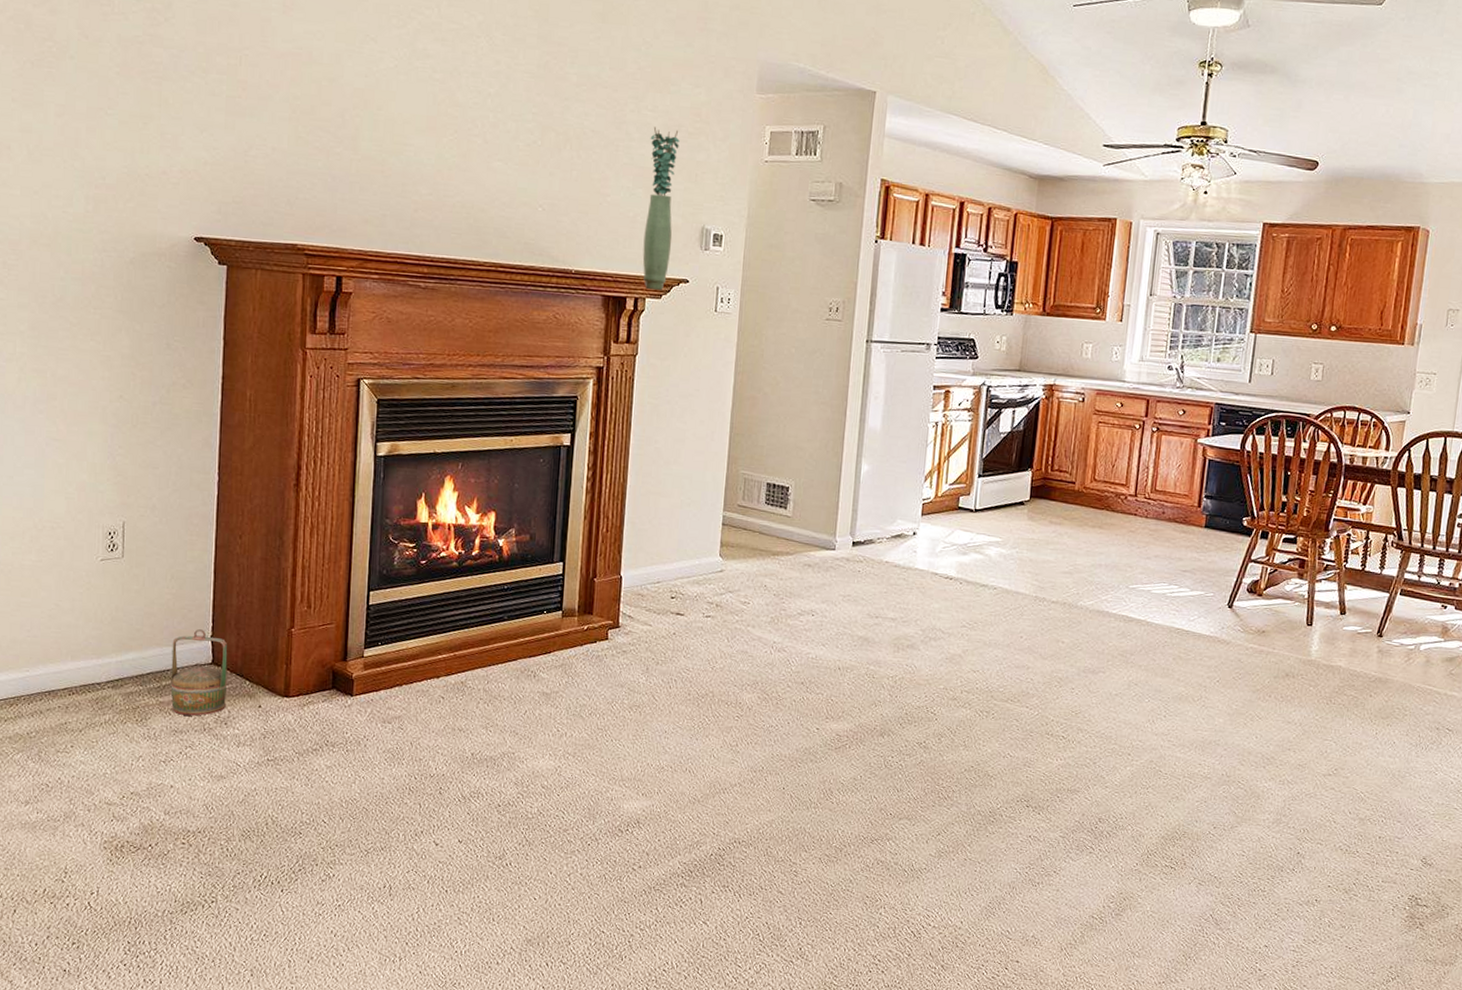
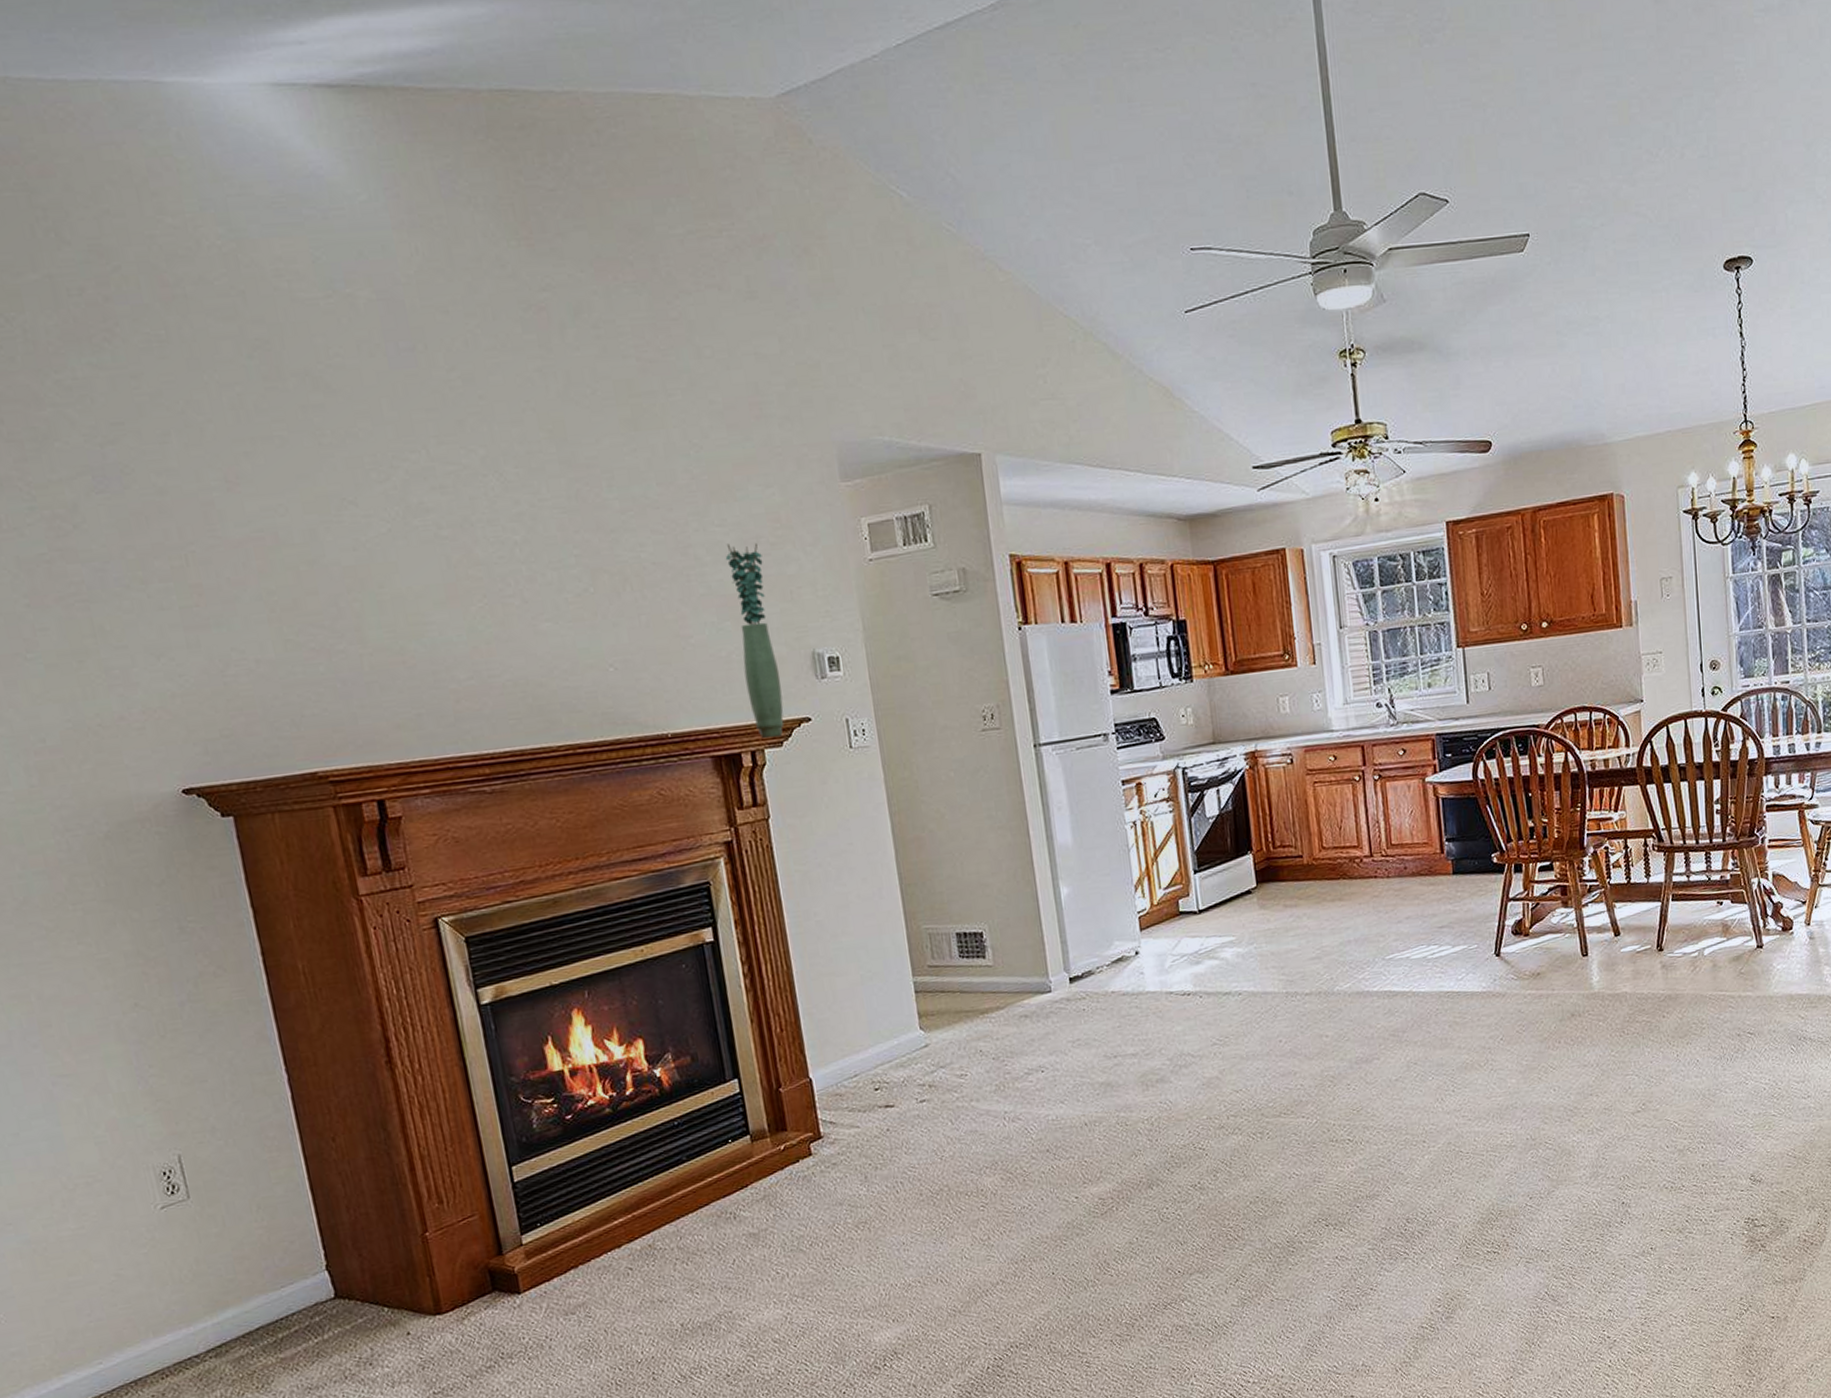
decorative basket: present [170,628,228,717] -> none [278,1259,366,1368]

